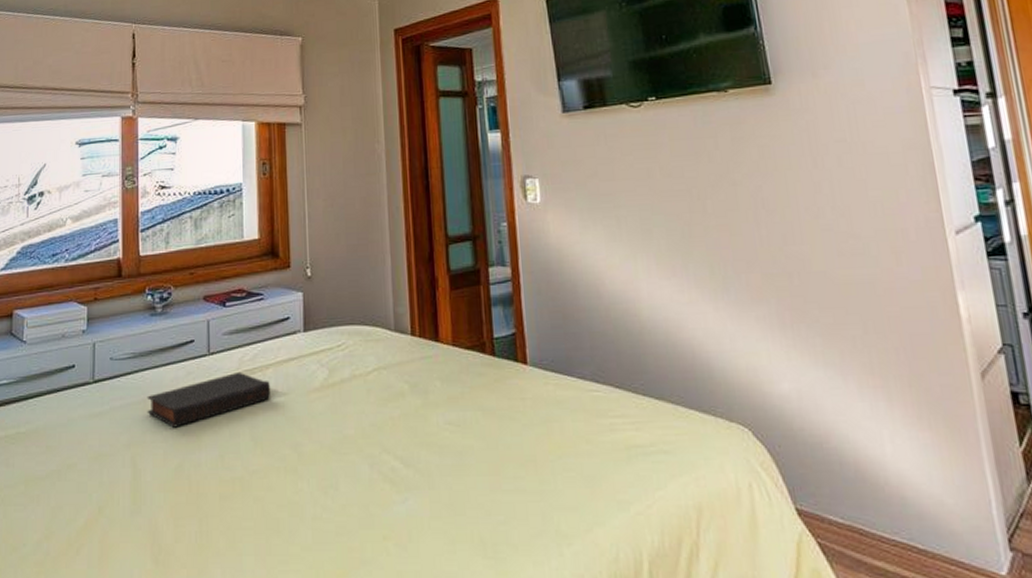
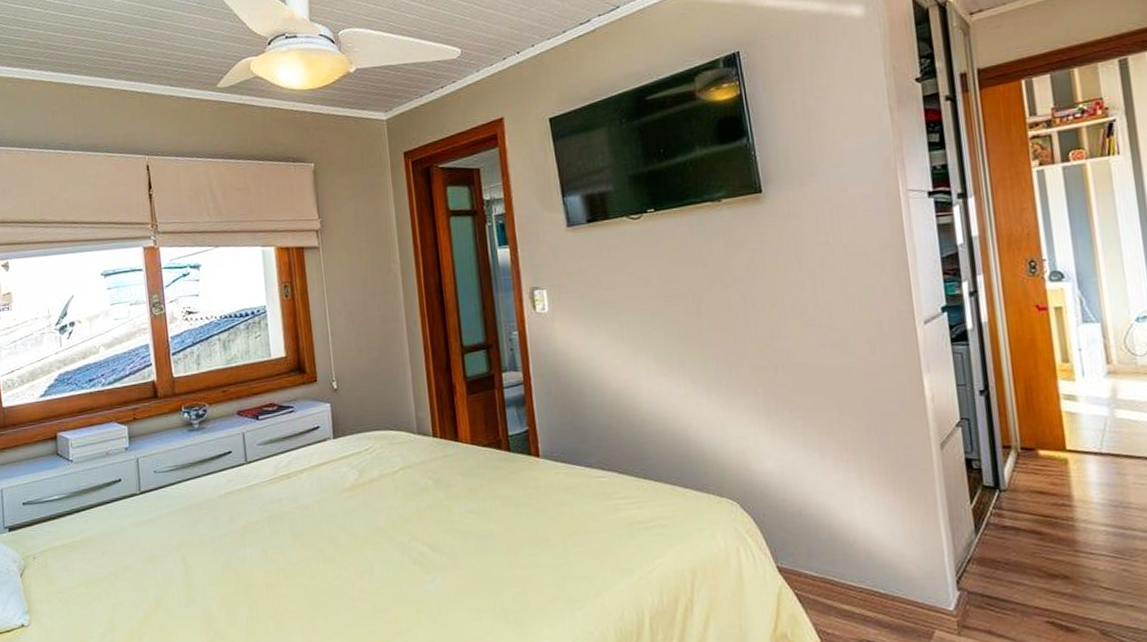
book: present [147,371,271,428] -> none [191,477,307,529]

